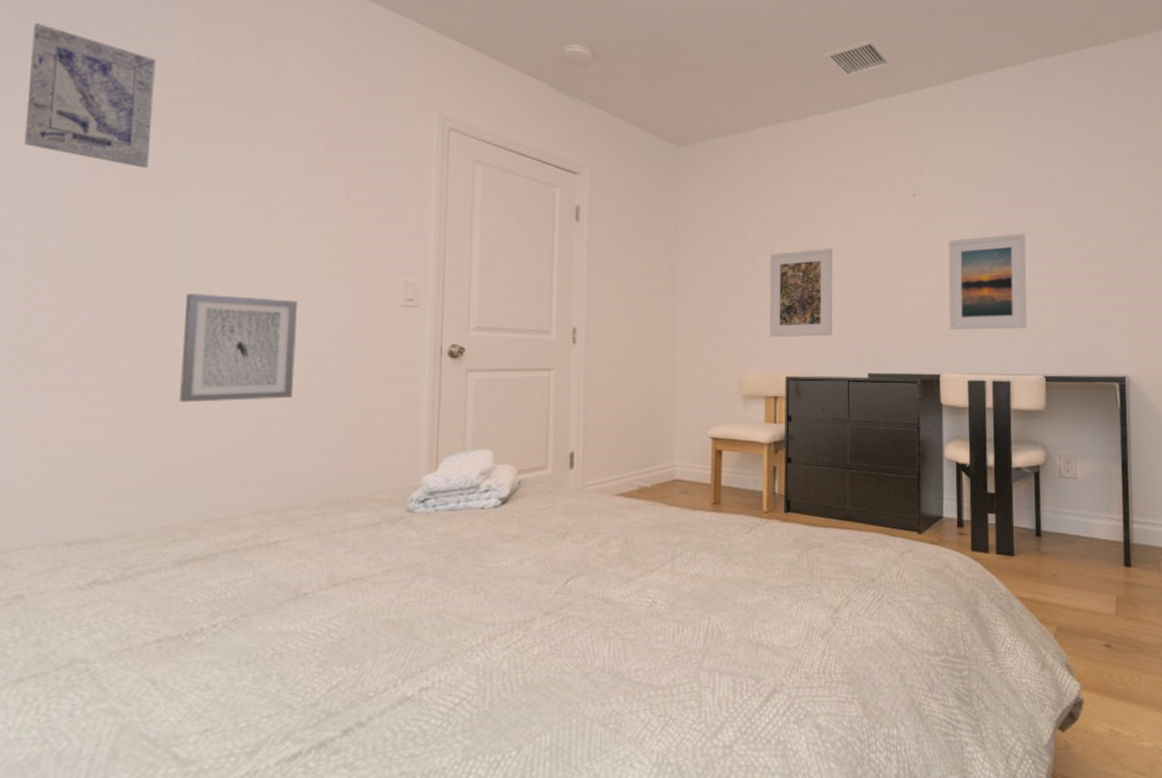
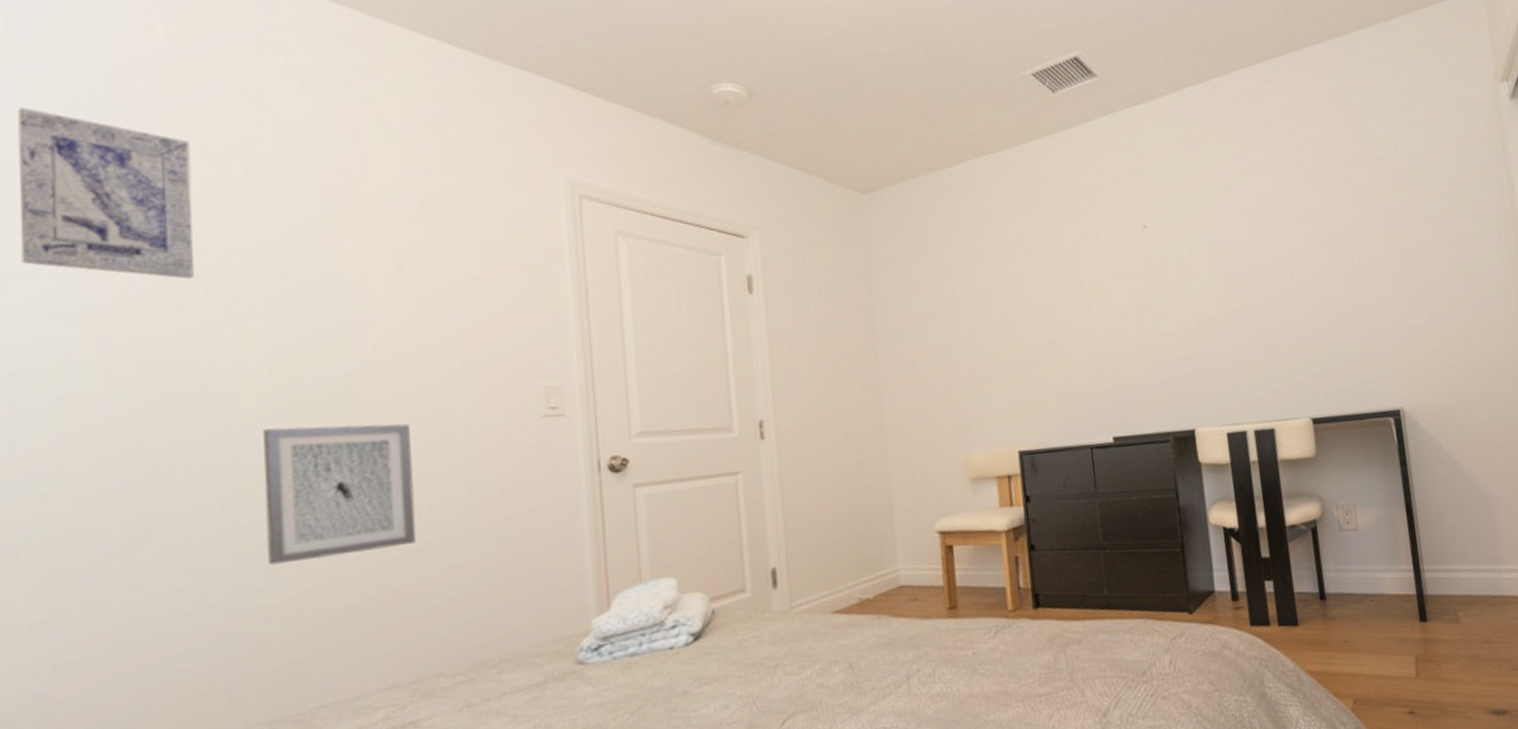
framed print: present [769,248,833,337] -> none [985,296,1067,407]
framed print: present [948,233,1027,330] -> none [1189,259,1287,377]

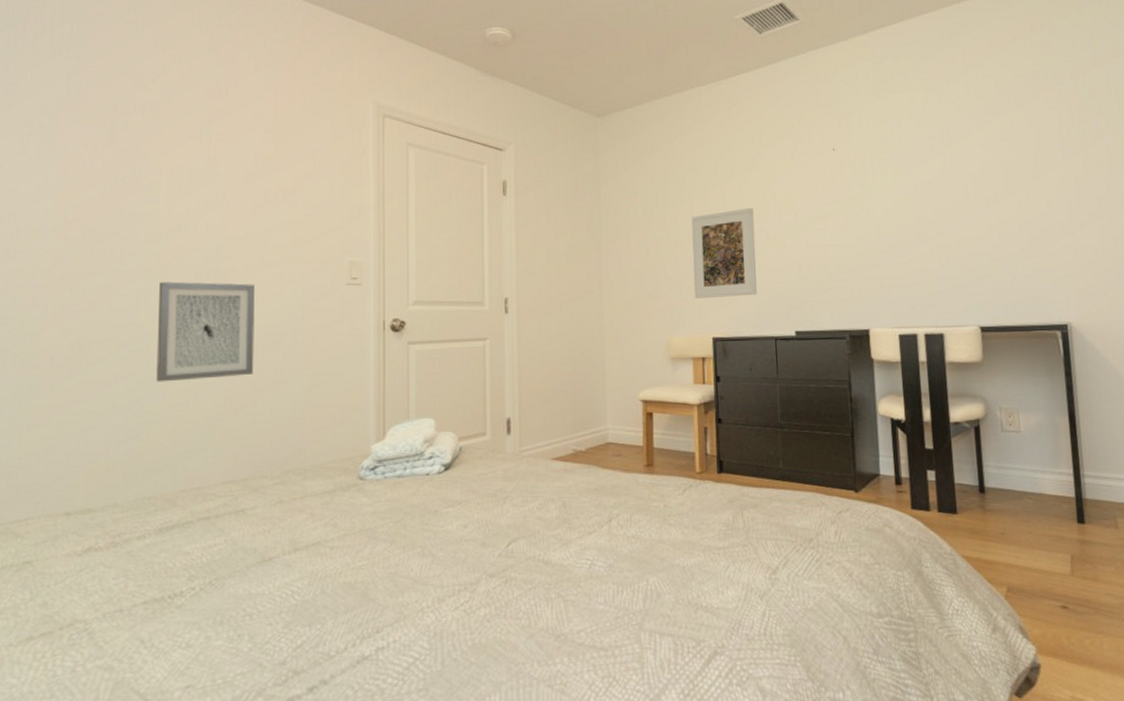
wall art: present [17,106,194,279] -> none [21,46,127,170]
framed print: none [985,296,1067,407] -> present [691,207,757,298]

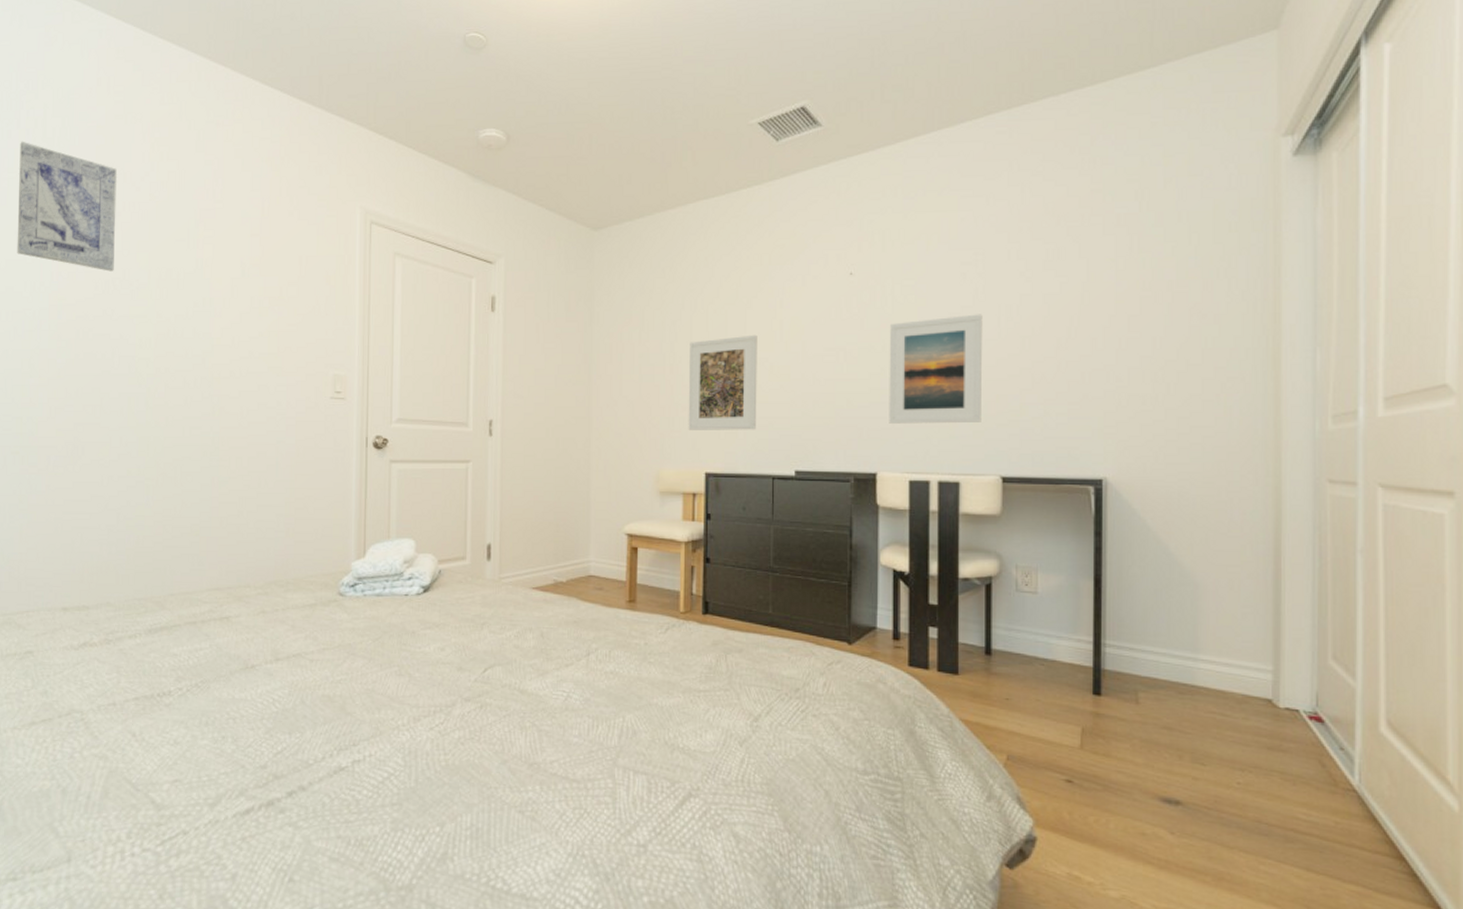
wall art: none [21,46,127,170] -> present [17,141,117,272]
wall art: present [155,281,255,382] -> none [145,387,240,487]
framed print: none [871,181,958,283] -> present [889,314,983,424]

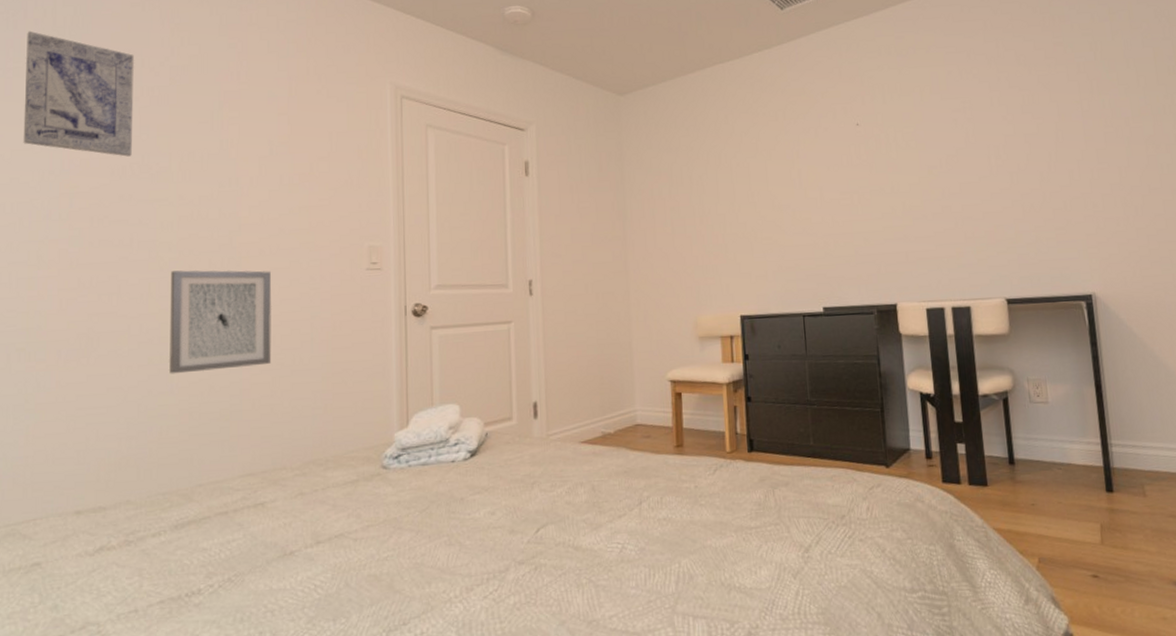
wall art: none [145,387,240,487] -> present [168,270,272,374]
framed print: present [688,334,757,430] -> none [717,184,784,276]
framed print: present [889,314,983,424] -> none [896,154,984,258]

